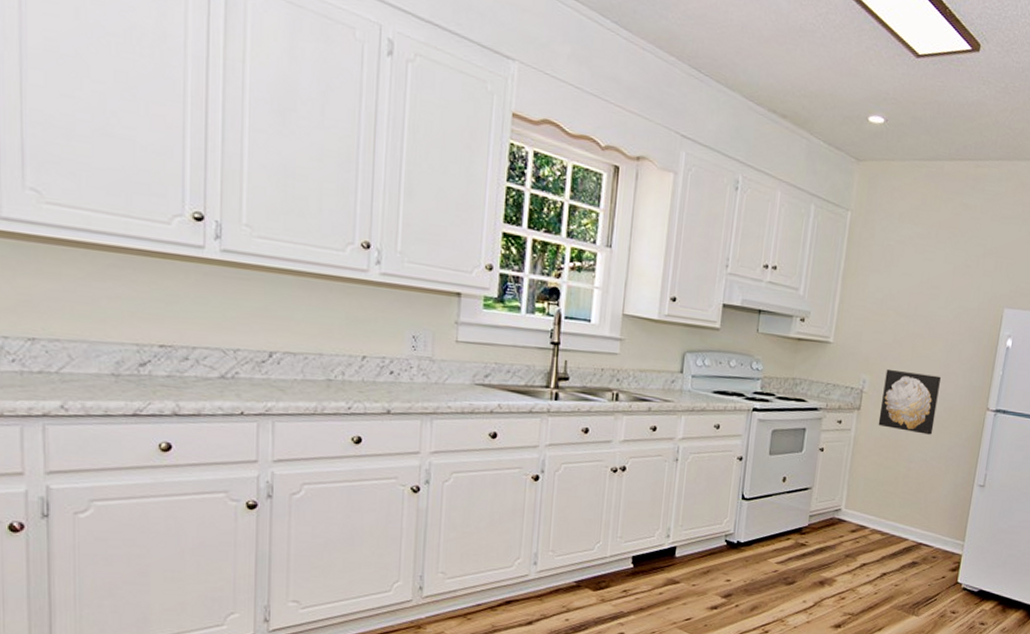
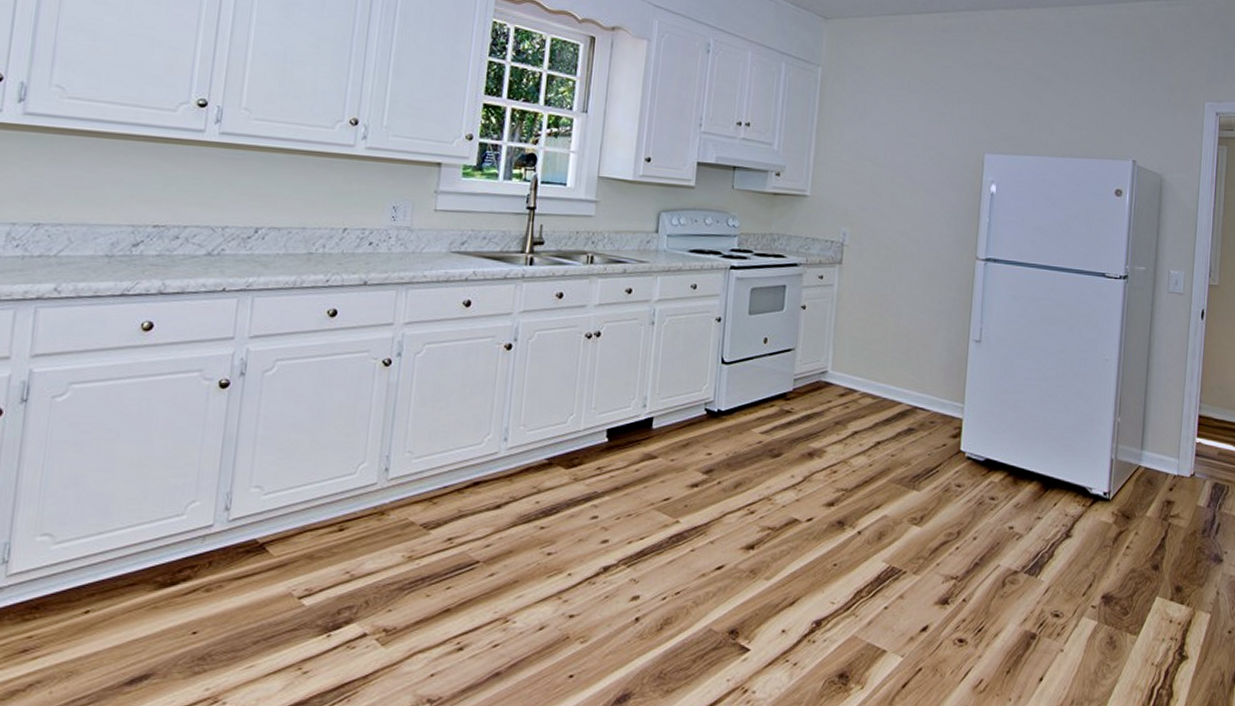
wall art: present [878,369,941,435] -> none [861,220,924,288]

